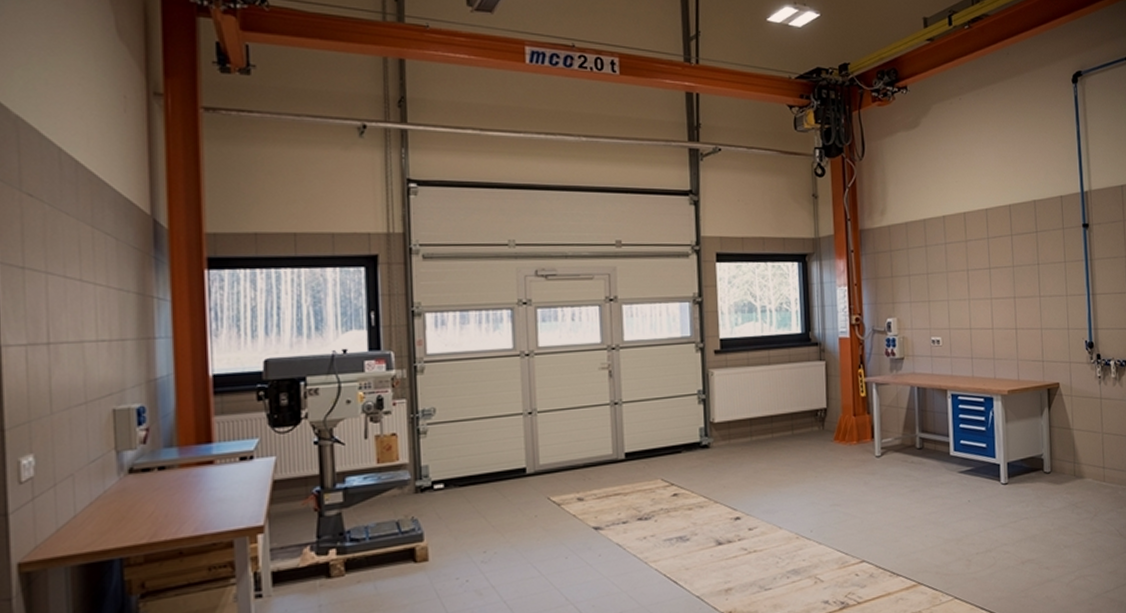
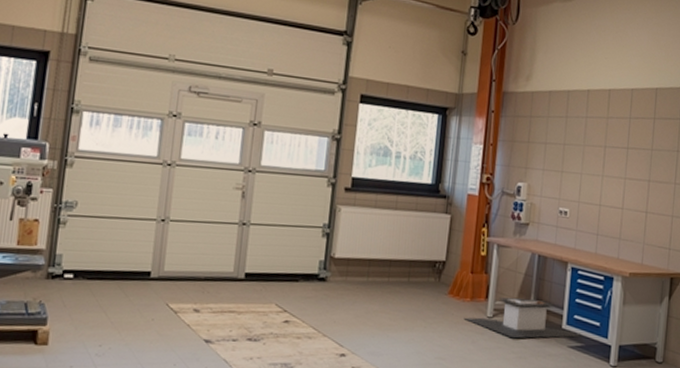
trash can: none [853,431,971,474] -> present [463,297,583,339]

